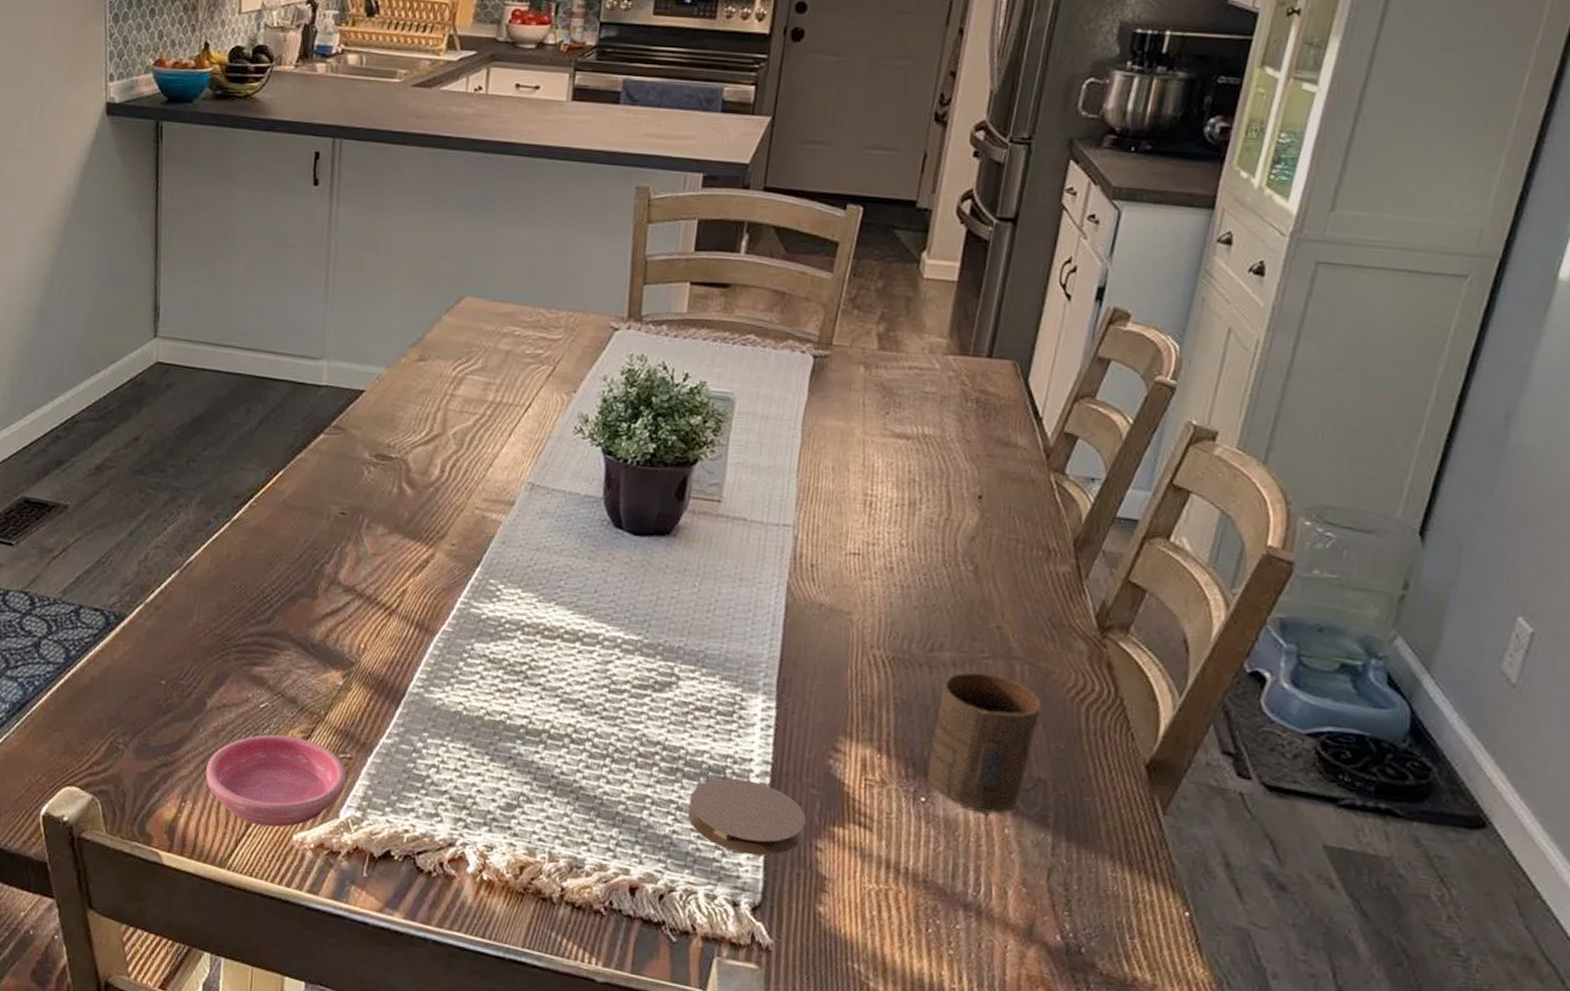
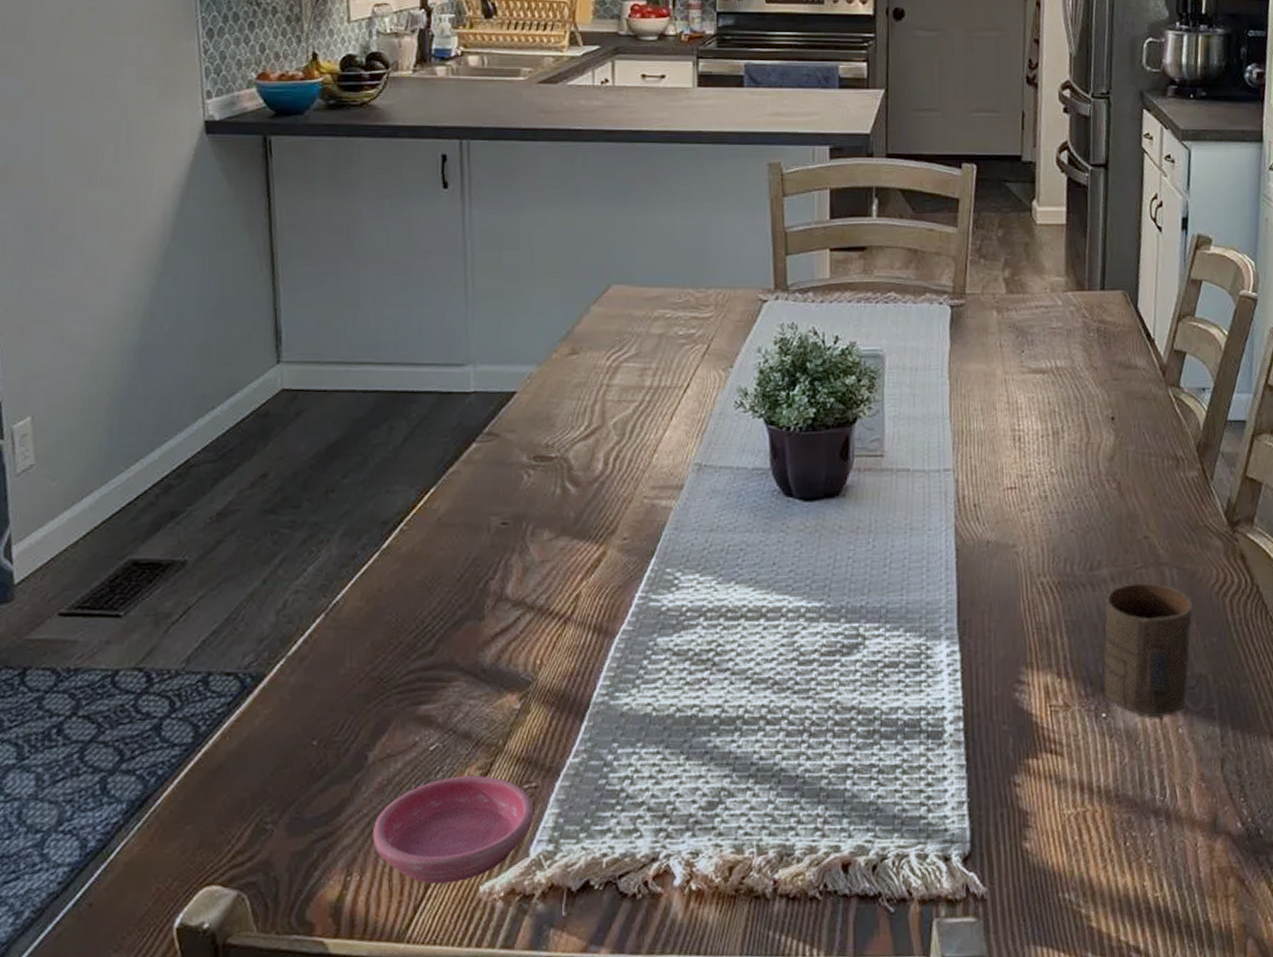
coaster: present [687,778,806,856] -> none [889,728,1002,805]

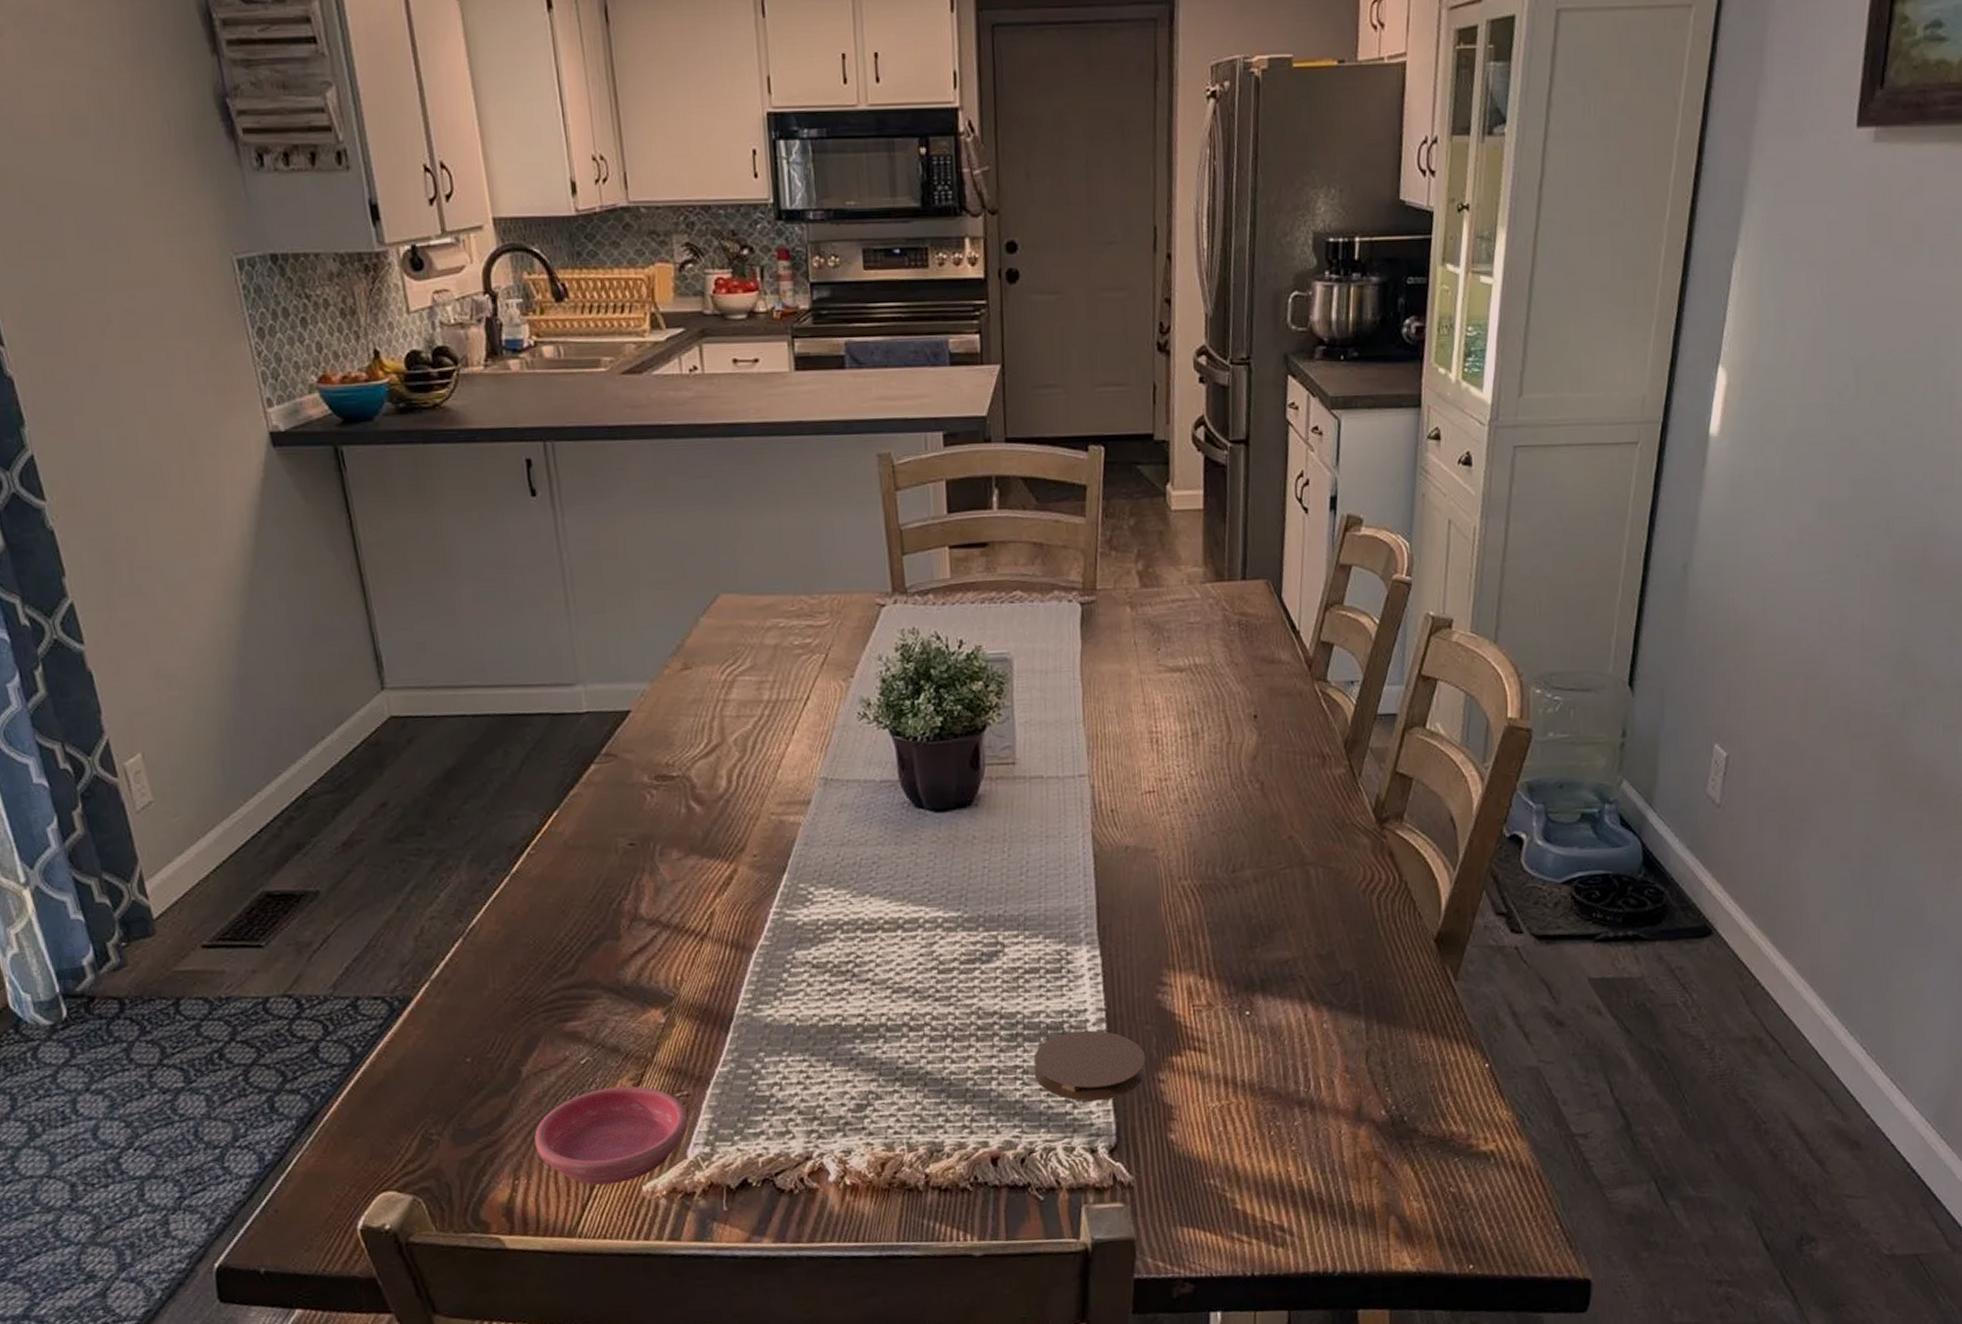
coaster: none [889,728,1002,805] -> present [1033,1030,1146,1102]
cup: present [1103,583,1193,717] -> none [1246,883,1339,1014]

